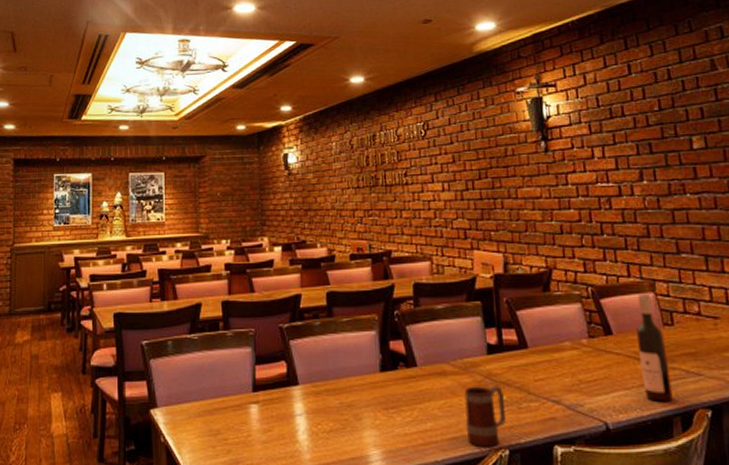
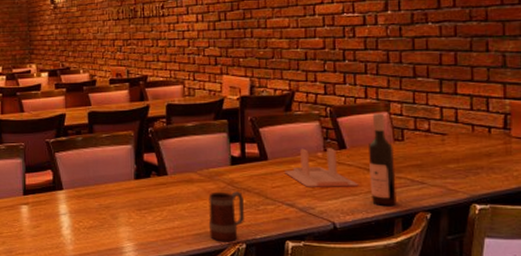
napkin holder: none [547,334,630,380] -> present [284,148,359,187]

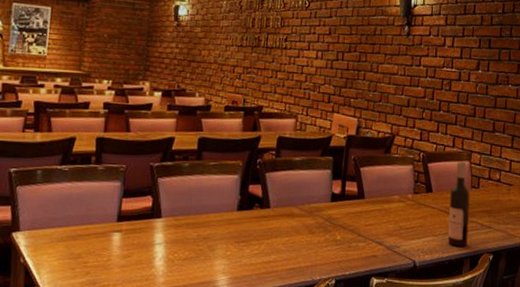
beer mug: present [208,191,245,242] -> none [303,227,339,278]
napkin holder: present [284,148,359,187] -> none [378,189,439,228]

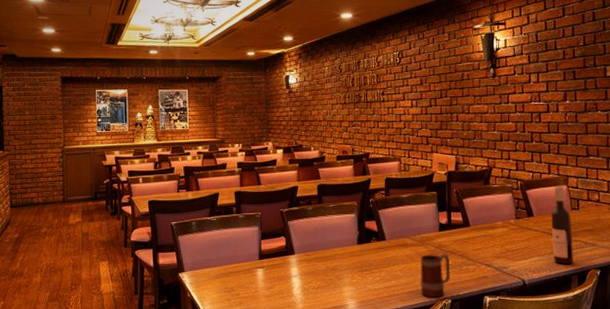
beer mug: none [303,227,339,278] -> present [420,254,451,299]

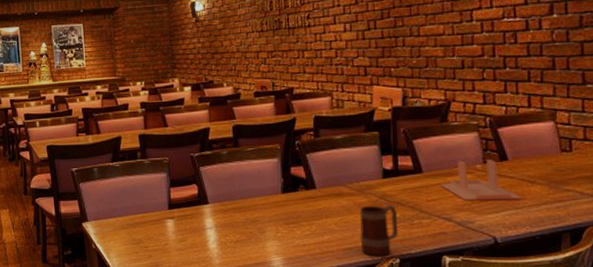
napkin holder: none [483,216,544,250] -> present [440,160,522,201]
bottle: present [551,186,573,264] -> none [533,122,564,219]

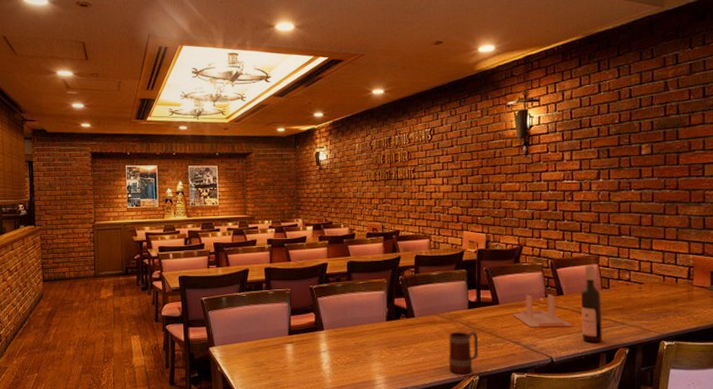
bottle: none [533,122,564,219] -> present [581,265,602,343]

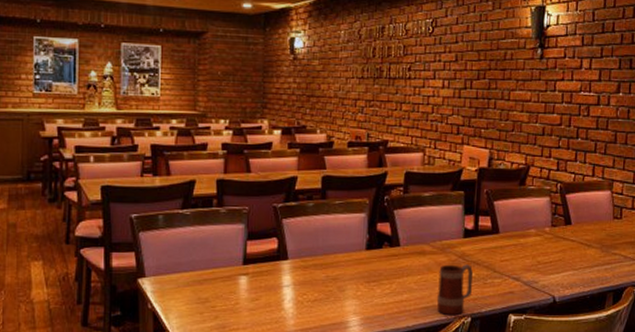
napkin holder: present [512,294,572,328] -> none [514,223,579,262]
bottle: present [581,265,602,343] -> none [588,191,612,280]

